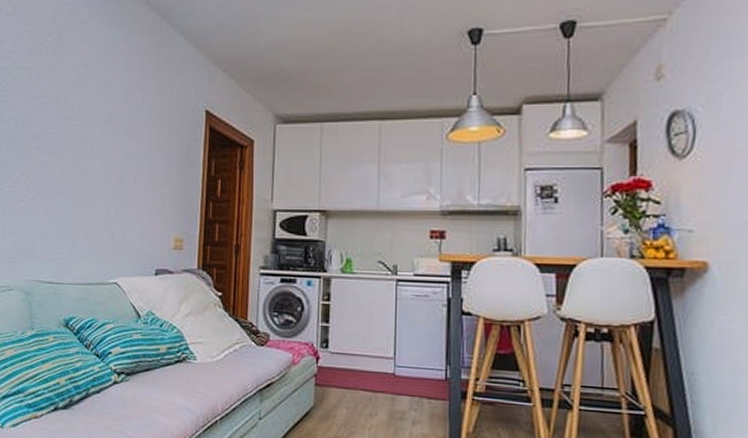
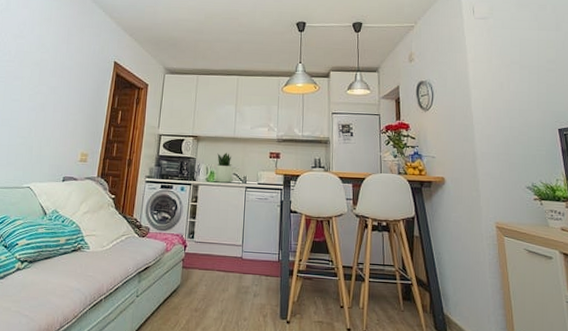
planter: none [351,233,379,274] -> present [214,153,233,183]

